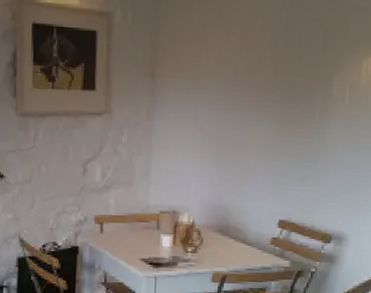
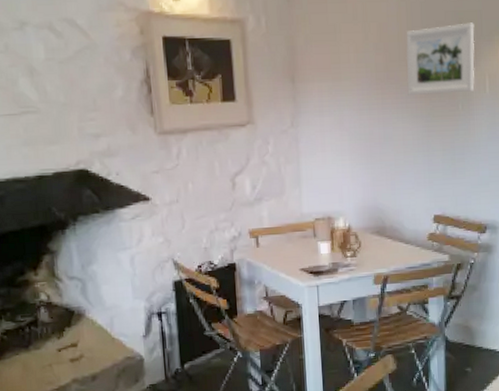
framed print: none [265,32,340,101] -> present [406,22,475,96]

